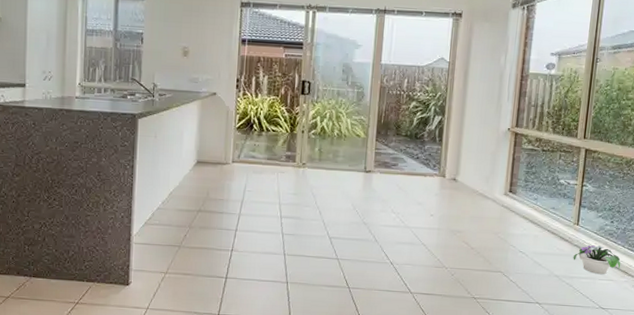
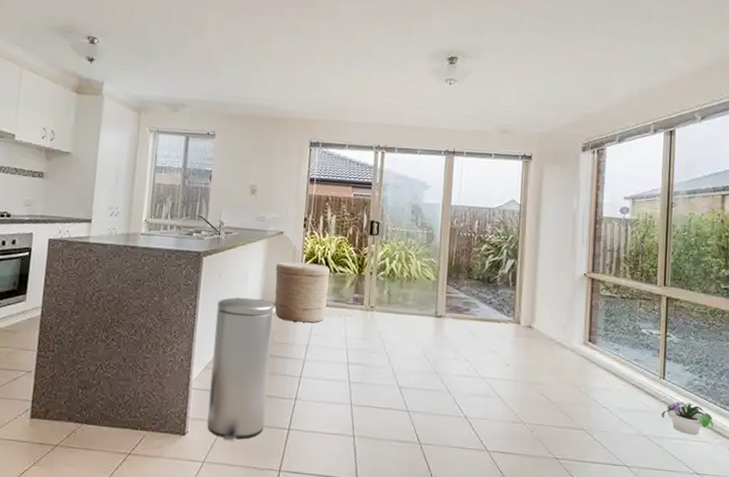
pedal bin: none [149,156,210,290] -> present [207,297,275,442]
basket: none [209,122,263,180] -> present [274,261,331,323]

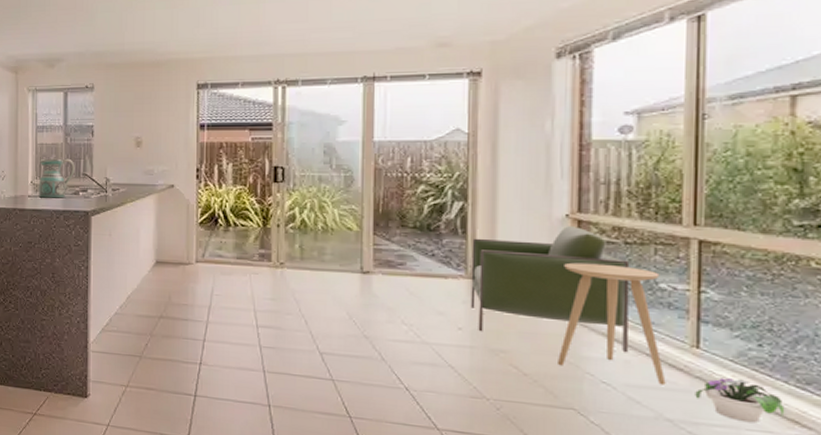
ceramic pitcher: none [151,198,191,238] -> present [38,158,75,198]
pedal bin: present [207,297,275,442] -> none [108,256,170,406]
basket: present [274,261,331,323] -> none [168,217,230,283]
armchair: none [516,283,624,384] -> present [470,226,630,353]
side table: none [574,311,644,408] -> present [558,262,666,385]

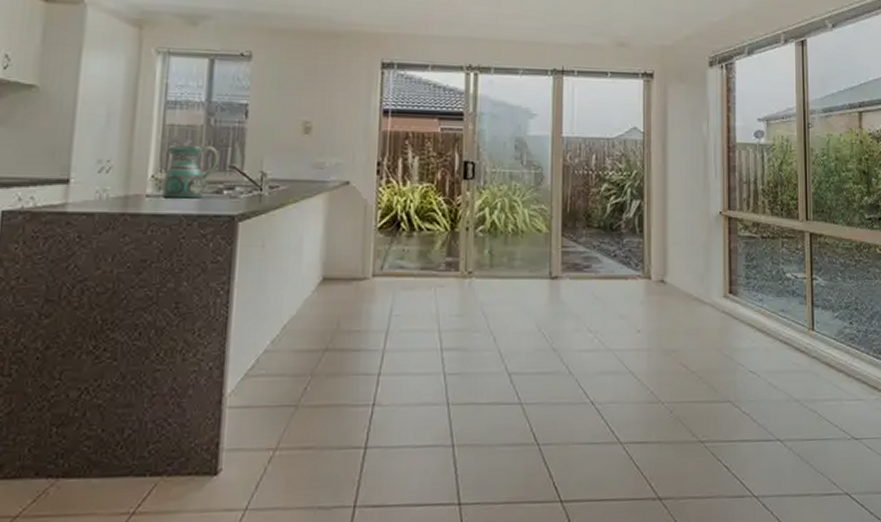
armchair: present [470,226,630,353] -> none [647,223,768,341]
side table: present [558,262,666,385] -> none [717,257,794,368]
potted flower: present [695,374,785,424] -> none [813,351,868,394]

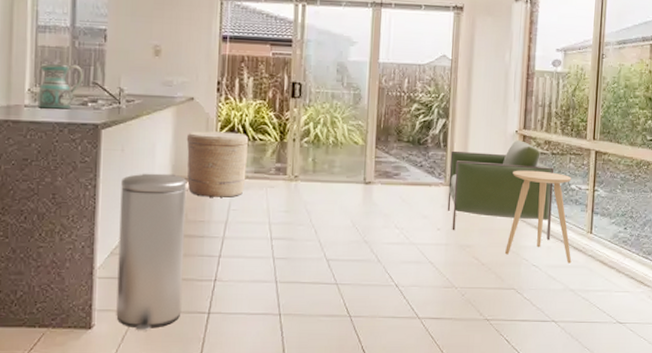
pedal bin: none [249,273,341,476] -> present [116,173,187,331]
basket: none [340,221,414,301] -> present [186,131,249,198]
armchair: none [647,223,768,341] -> present [447,140,554,241]
side table: none [717,257,794,368] -> present [505,170,572,264]

